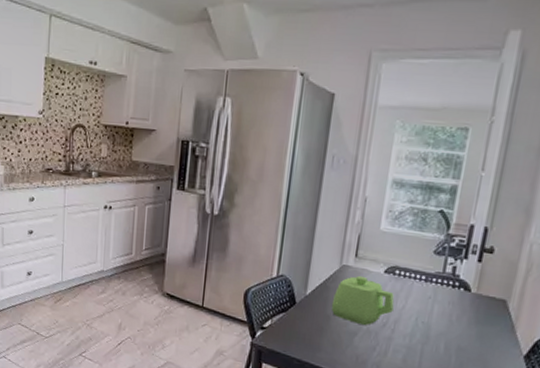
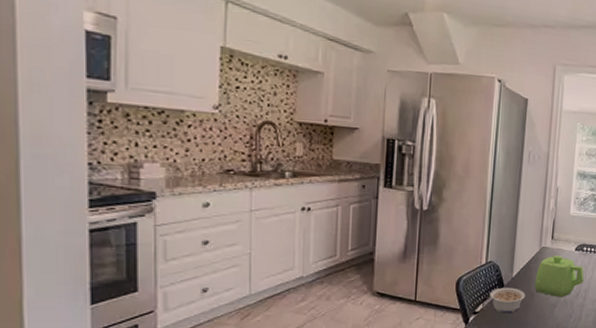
legume: none [276,304,321,335] -> present [487,287,526,314]

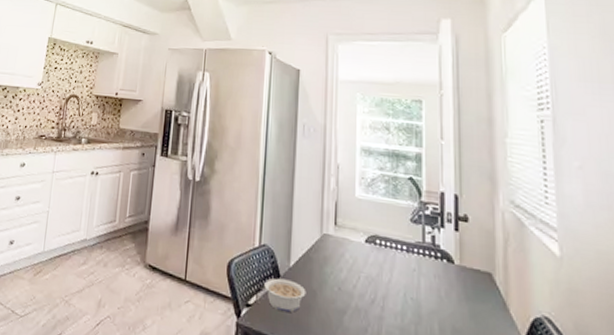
teapot: present [534,255,584,298] -> none [316,245,380,303]

